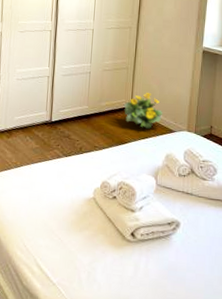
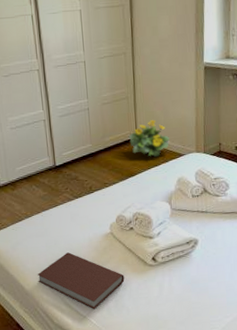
book: none [14,210,101,278] -> present [37,252,125,310]

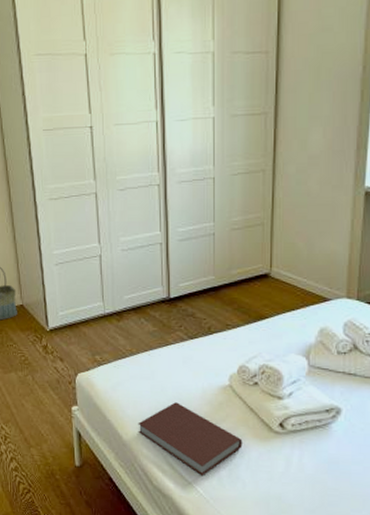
flowering plant: present [128,119,170,158] -> none [260,252,314,300]

